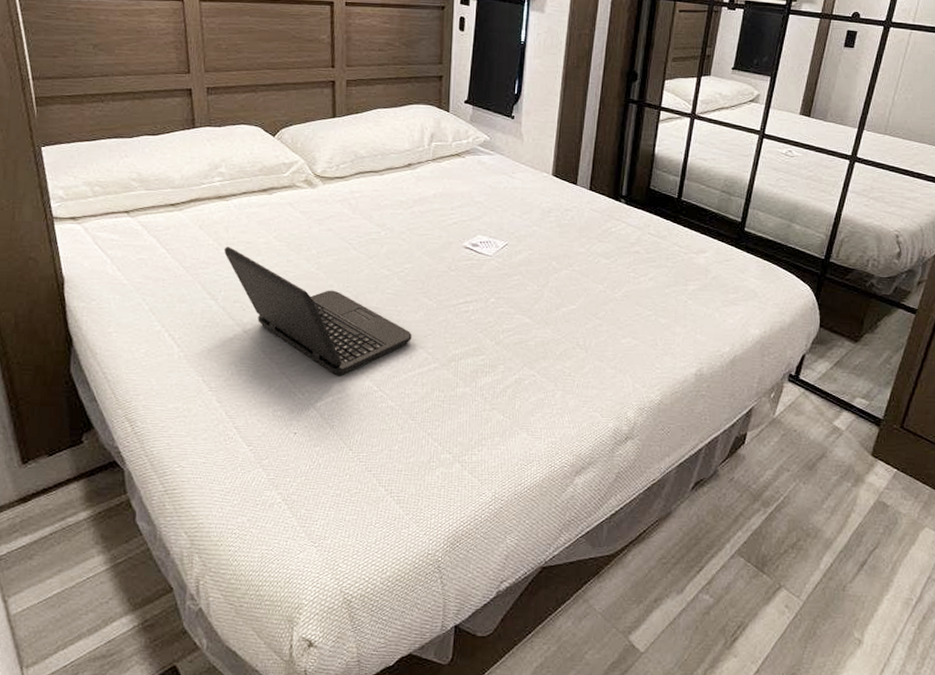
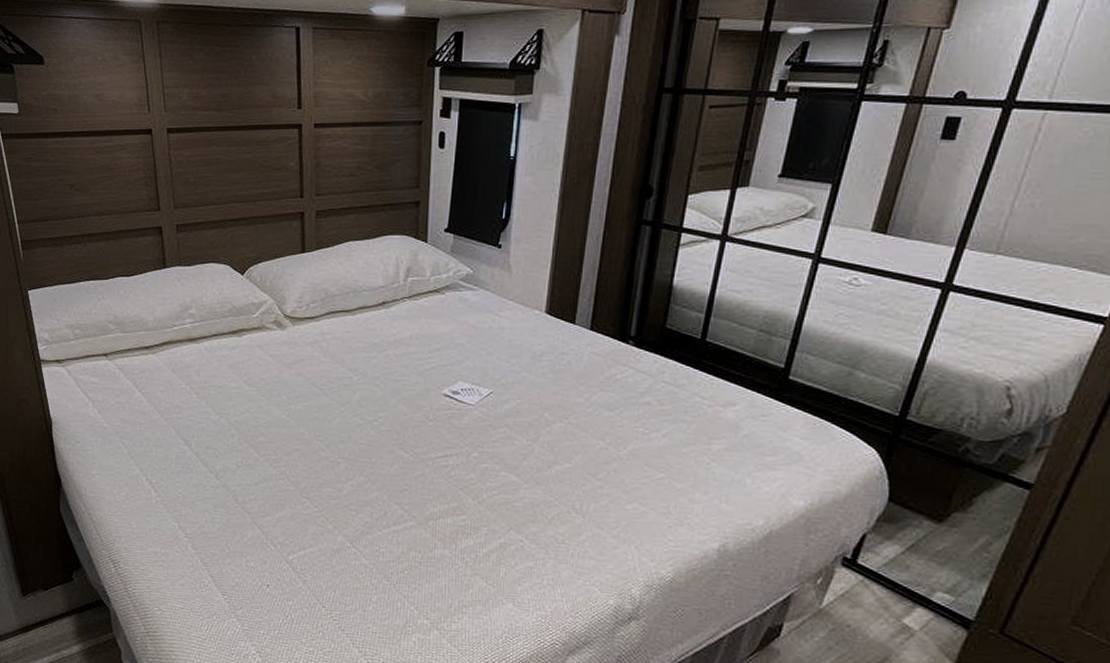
laptop: present [224,247,412,376] -> none [197,391,387,530]

